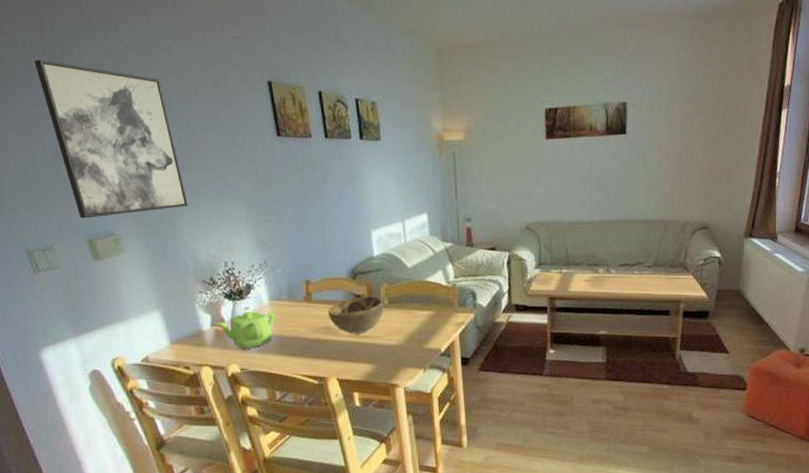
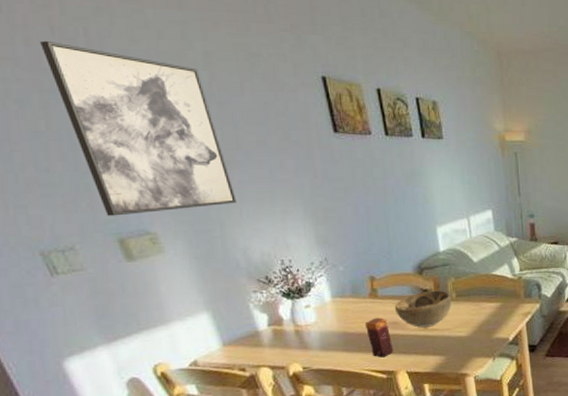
teapot: present [214,311,275,349] -> none [271,309,339,348]
candle: none [300,322,325,363] -> present [365,318,394,358]

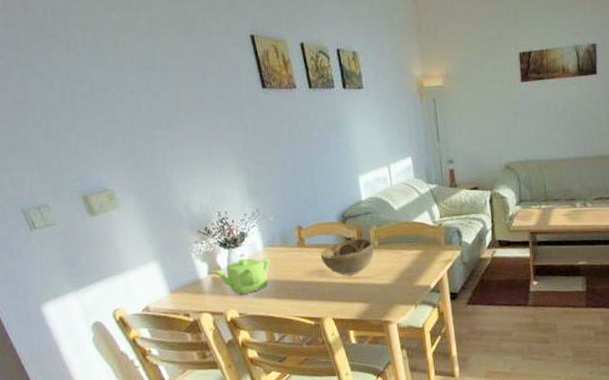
wall art: present [40,40,237,216] -> none [17,20,179,176]
teapot: none [271,309,339,348] -> present [211,258,270,295]
candle: present [365,318,394,358] -> none [294,266,321,305]

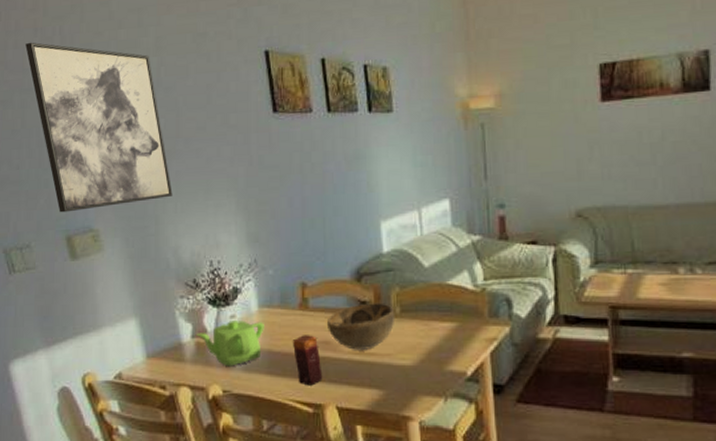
wall art: none [17,20,179,176] -> present [25,42,173,213]
candle: none [294,266,321,305] -> present [293,335,323,386]

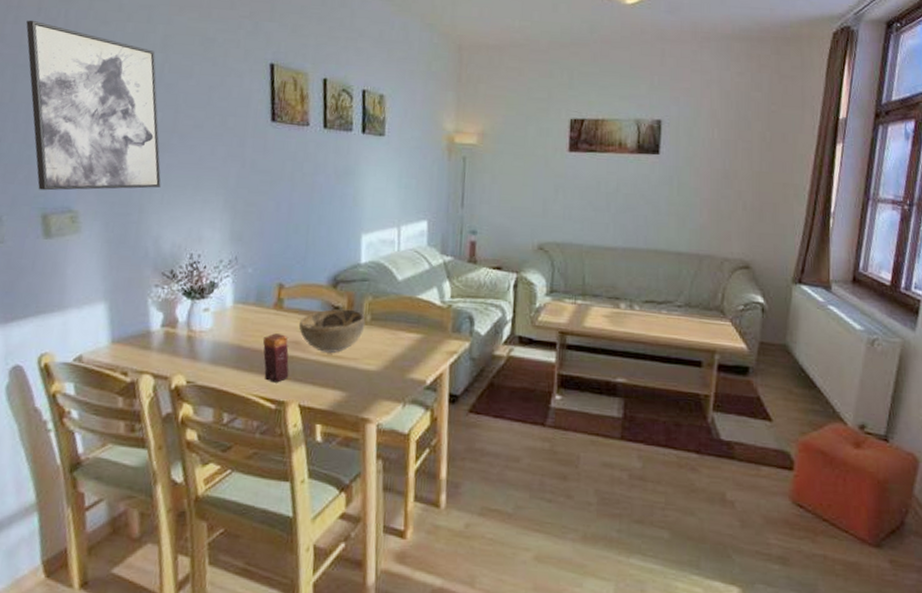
teapot: present [195,320,264,366] -> none [165,313,237,358]

